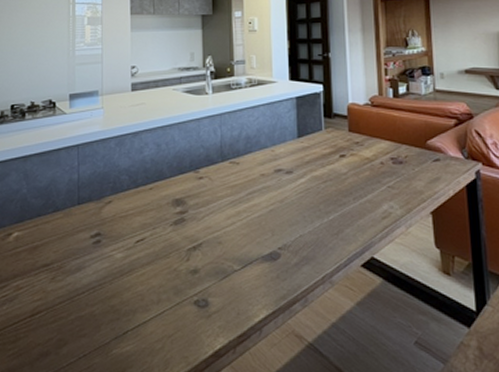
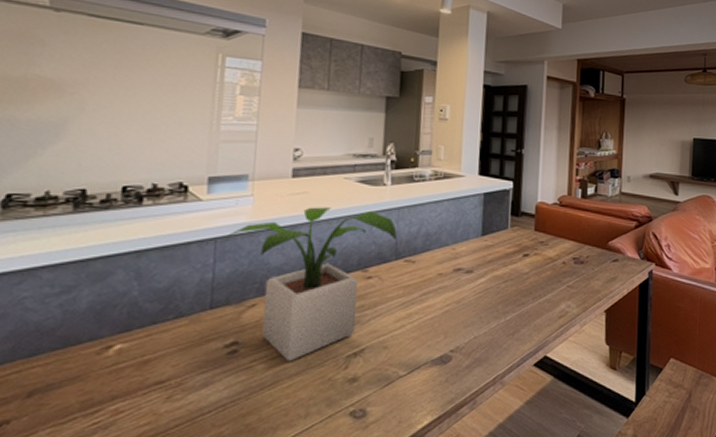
potted plant: none [84,116,221,252] -> present [224,207,397,362]

